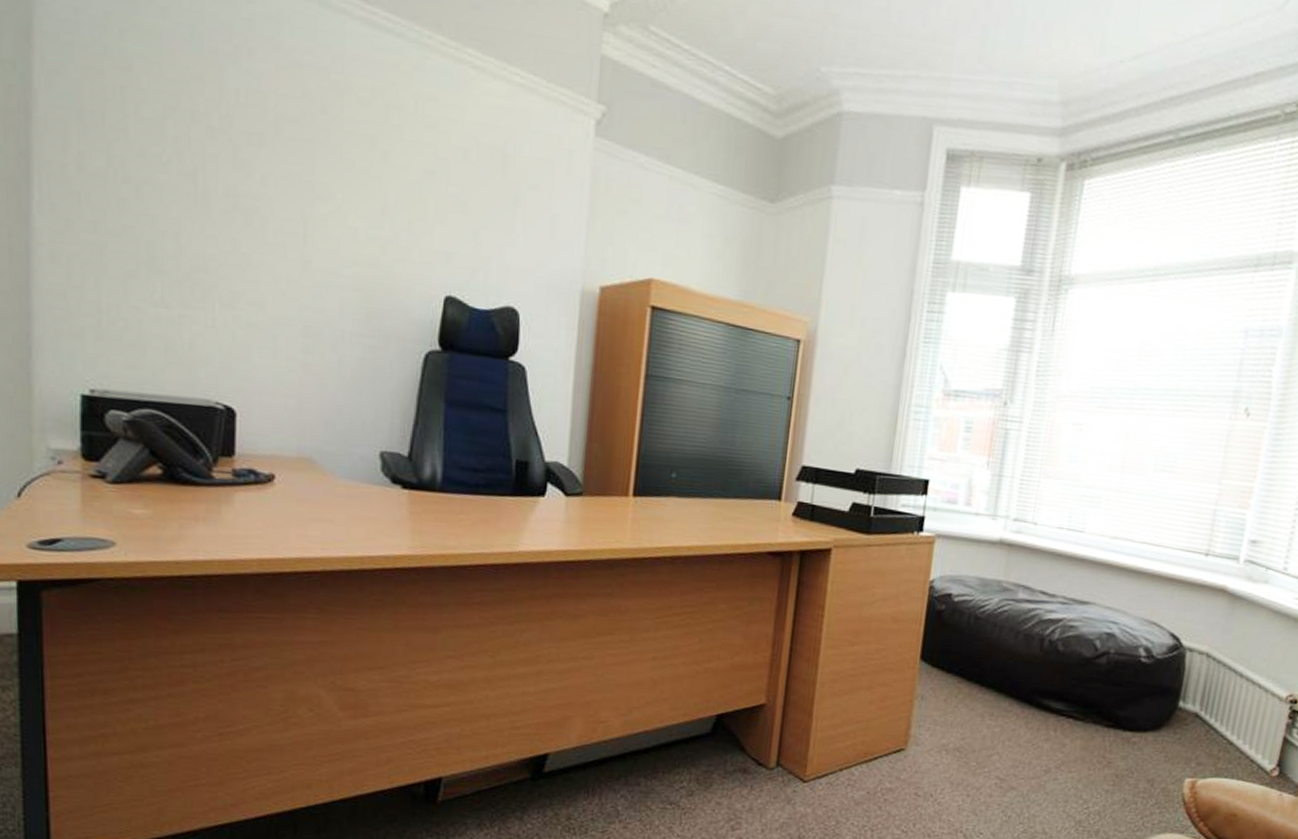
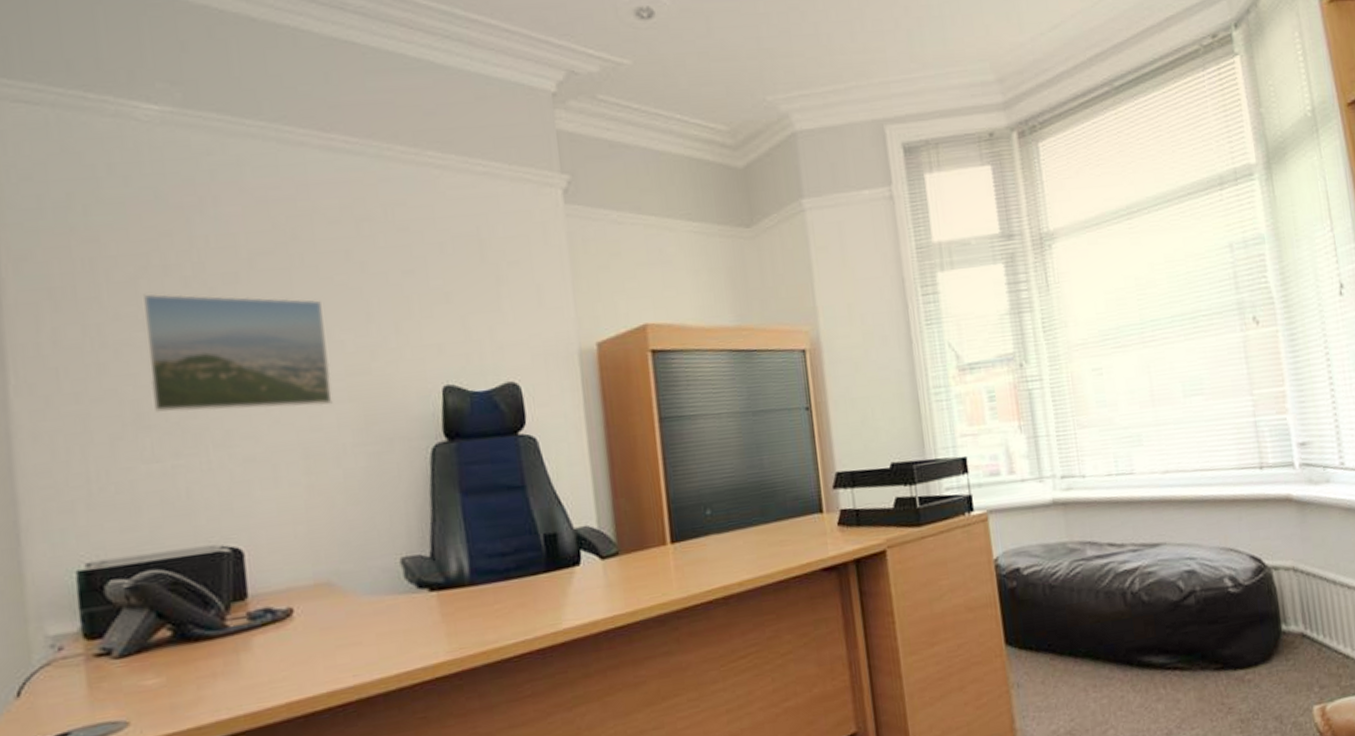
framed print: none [167,136,340,289] -> present [143,294,333,412]

